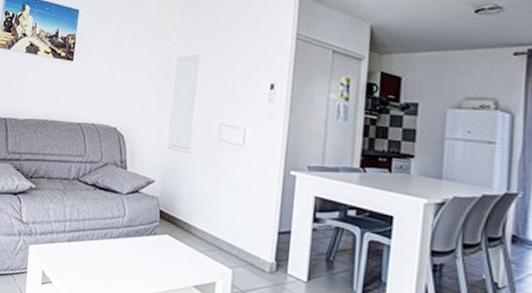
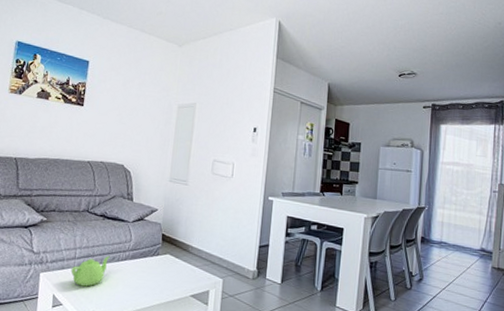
teapot: none [60,231,102,265] -> present [71,255,110,287]

